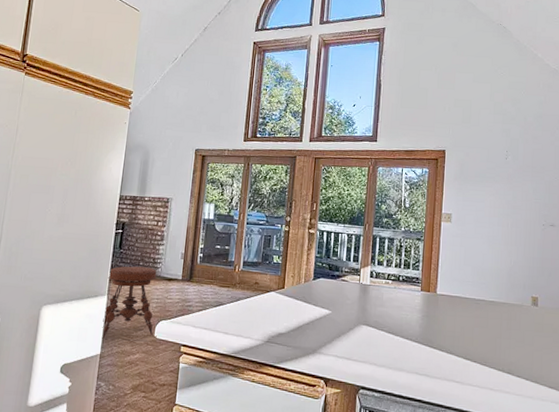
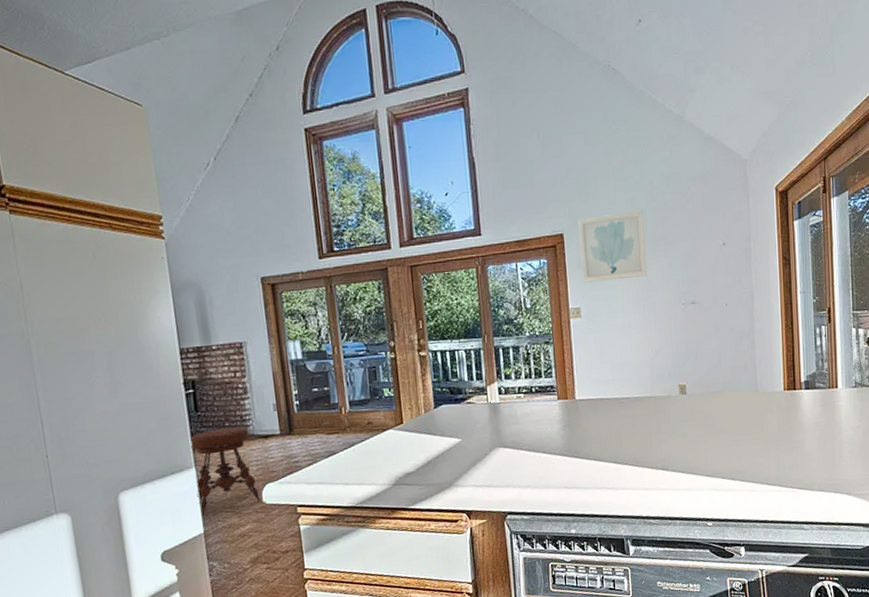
wall art: none [457,140,516,196] -> present [578,210,647,283]

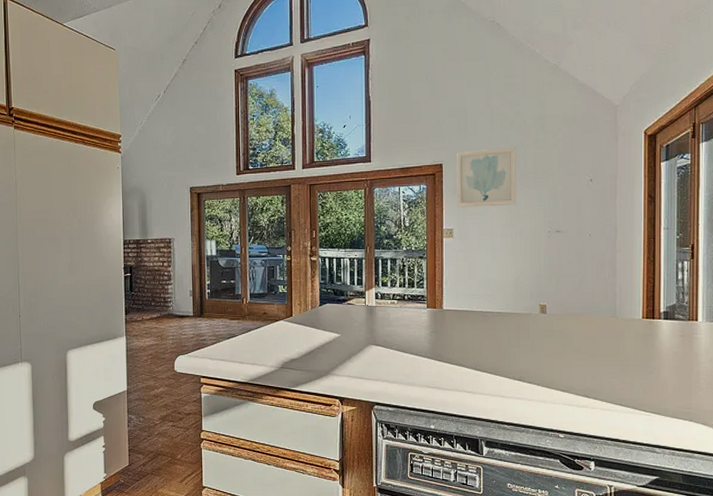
stool: present [190,427,262,516] -> none [124,307,174,376]

